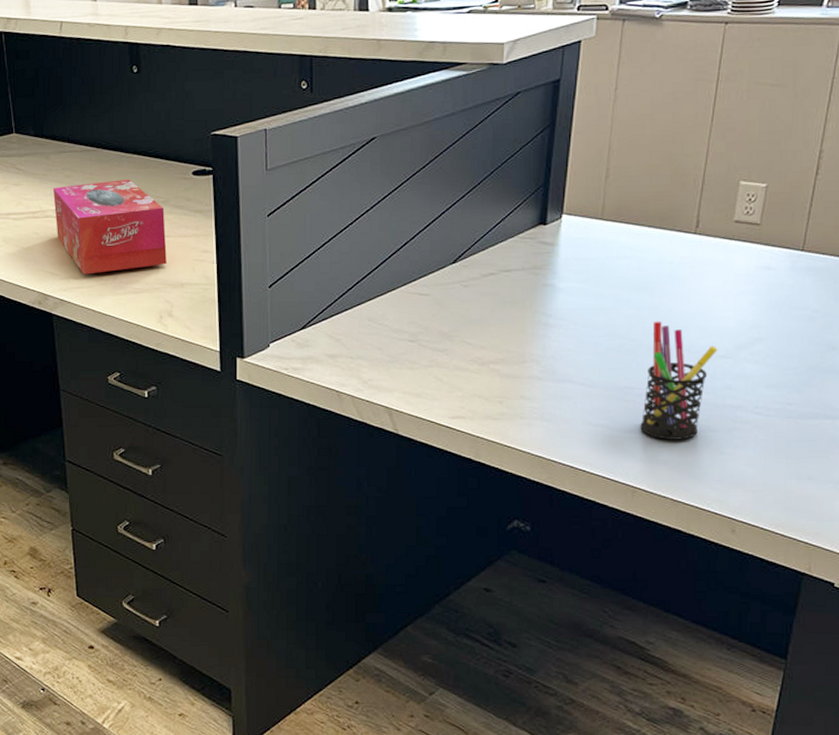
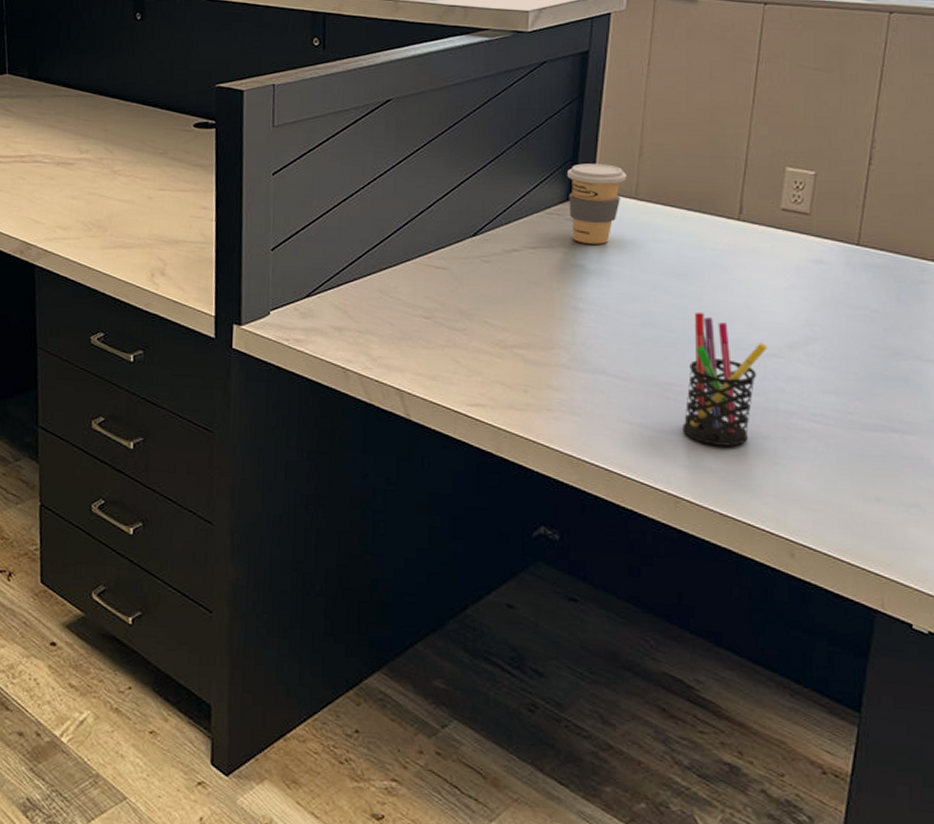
tissue box: present [53,179,167,275] -> none [44,128,163,225]
coffee cup: none [540,188,595,264] -> present [568,163,628,244]

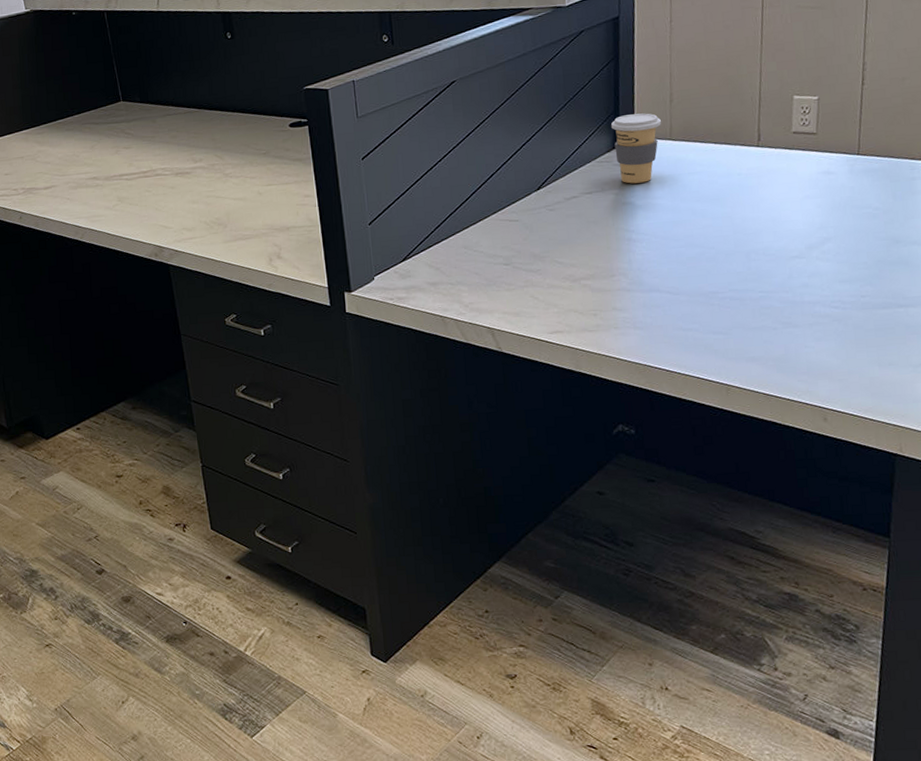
pen holder: present [682,312,768,446] -> none [727,228,791,338]

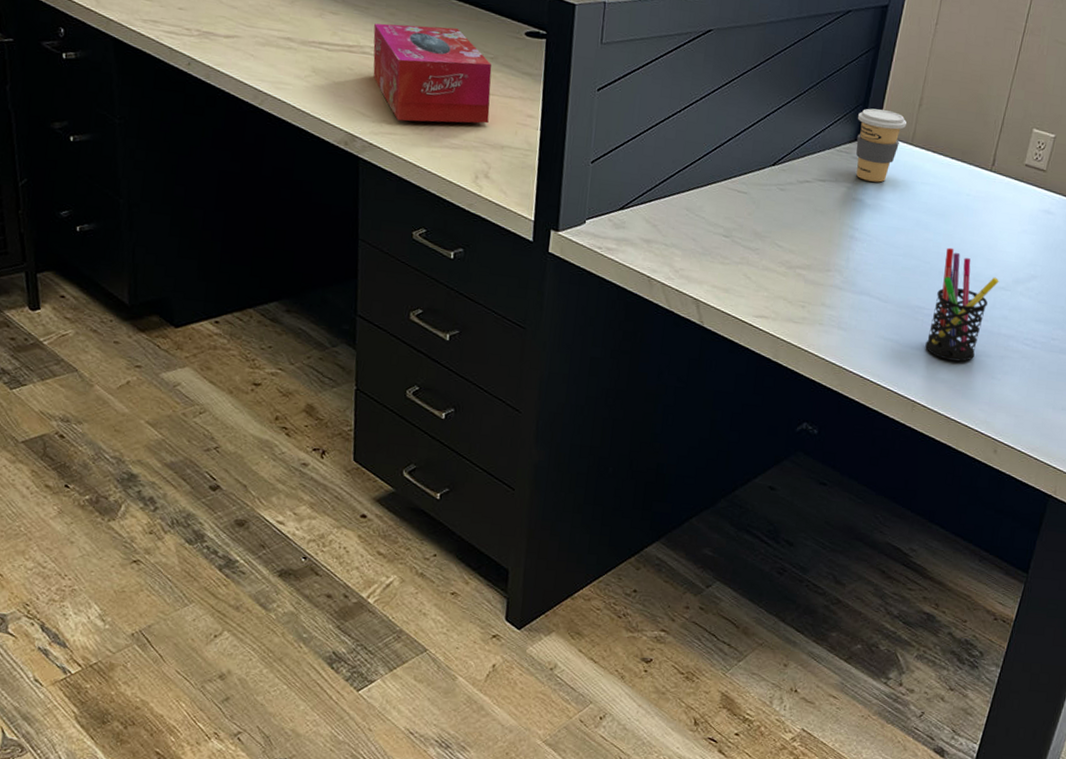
tissue box: none [161,135,272,226] -> present [373,23,492,124]
pen holder: none [727,228,791,338] -> present [925,247,999,362]

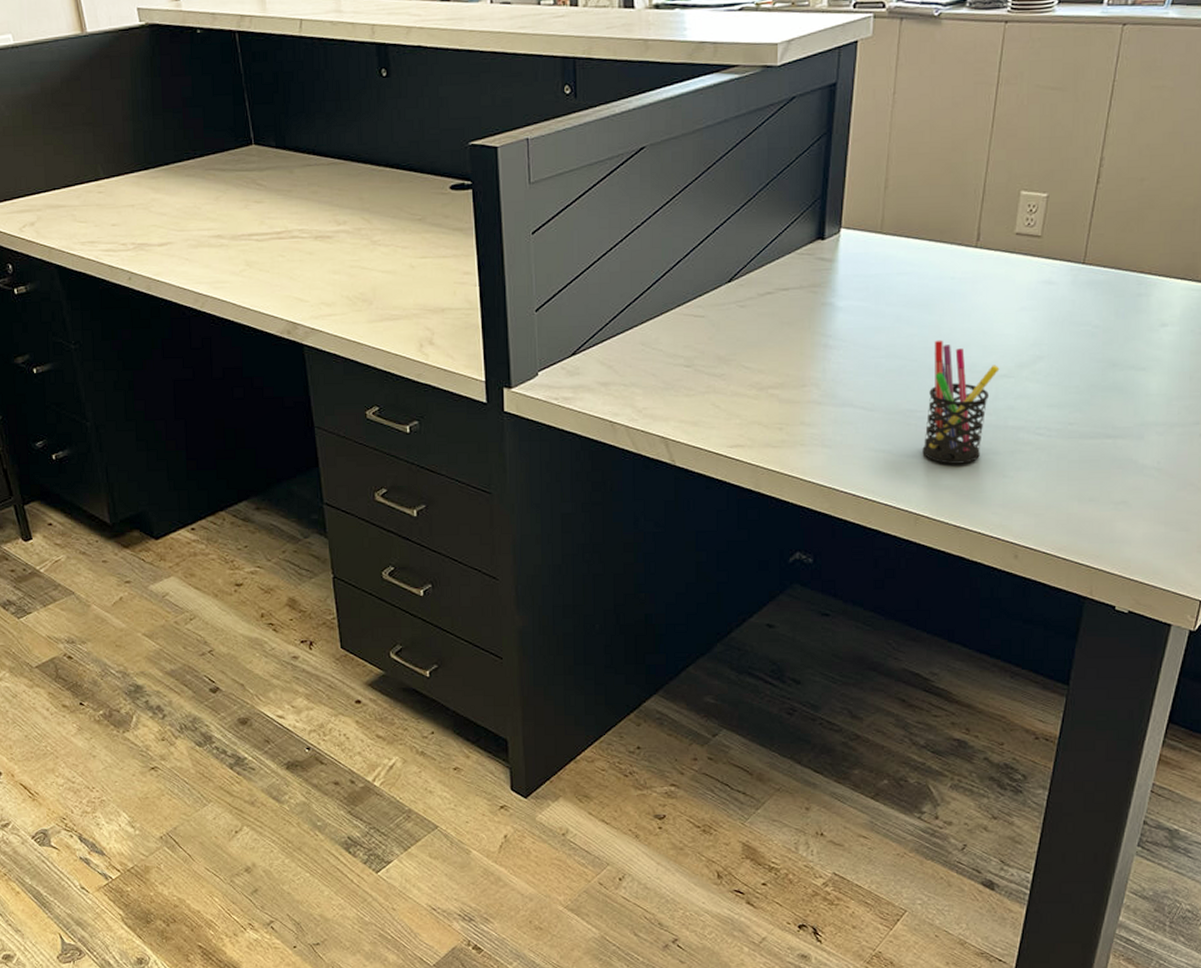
tissue box: present [373,23,492,124] -> none [299,195,425,301]
coffee cup: present [856,108,908,183] -> none [817,200,874,282]

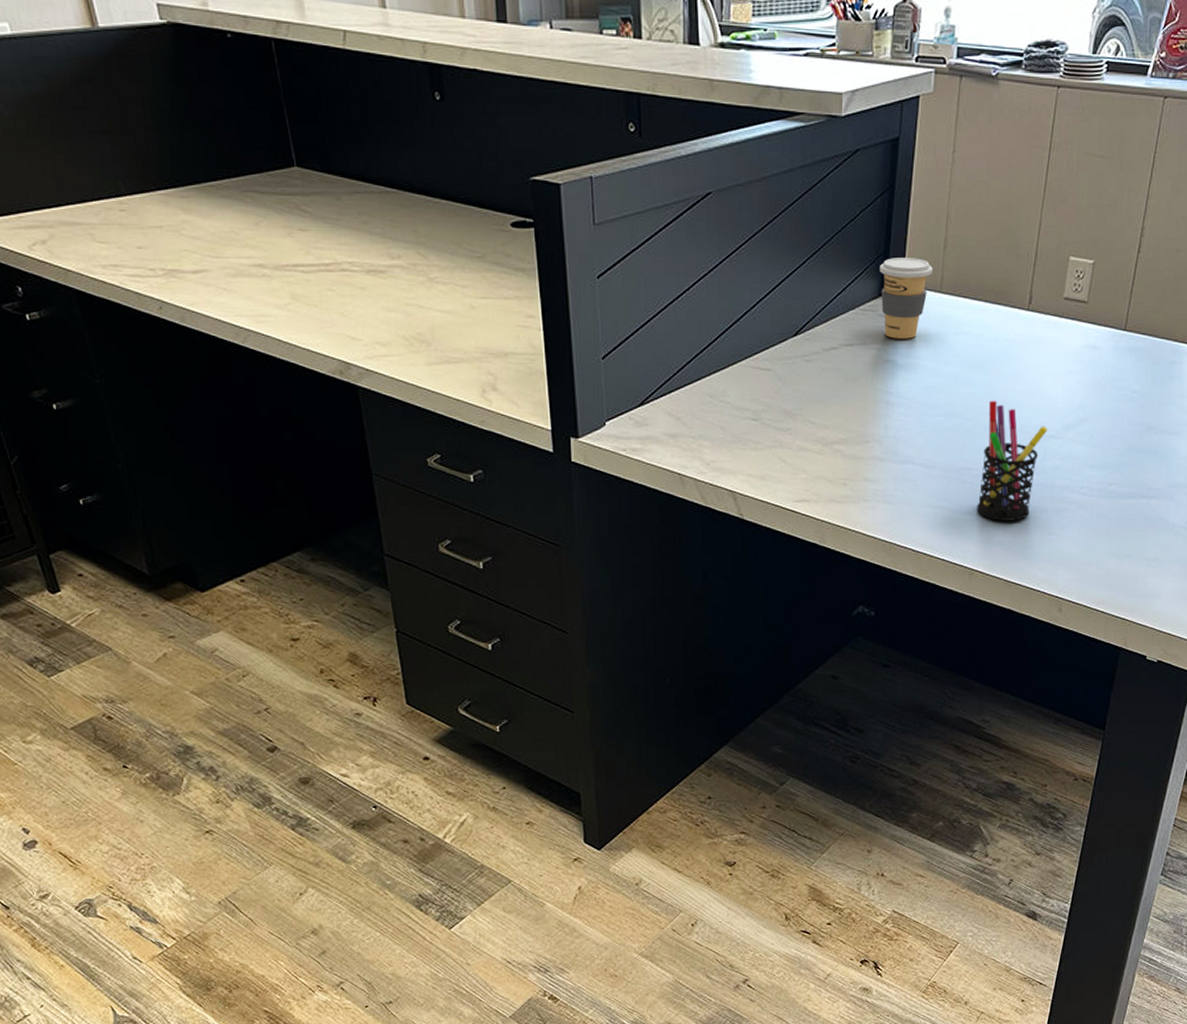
coffee cup: none [817,200,874,282] -> present [880,258,934,339]

